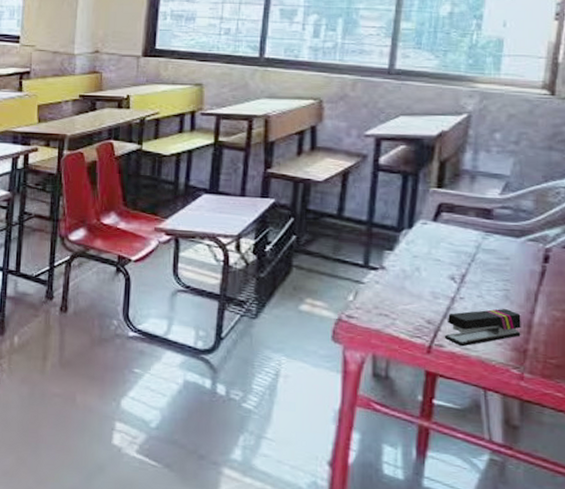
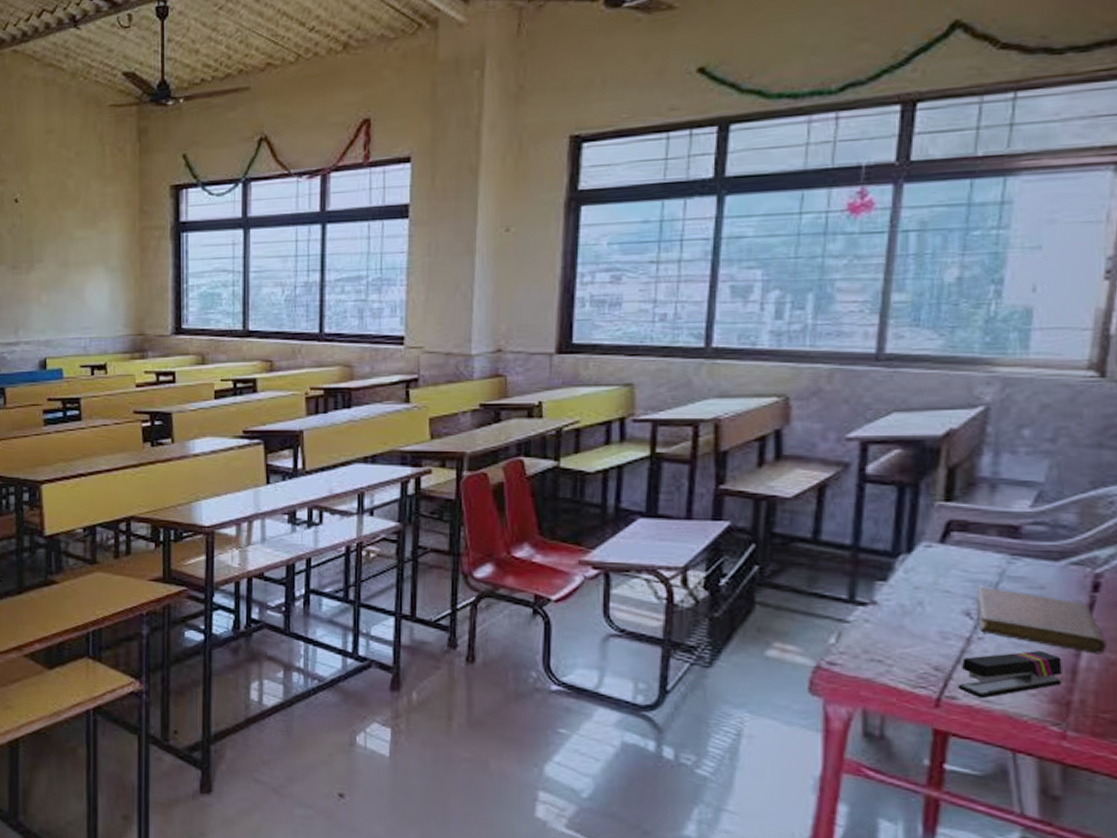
notebook: none [459,257,554,312] -> present [976,587,1107,654]

